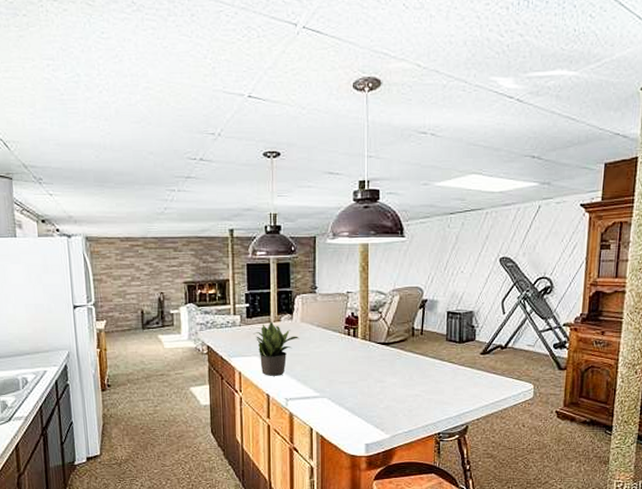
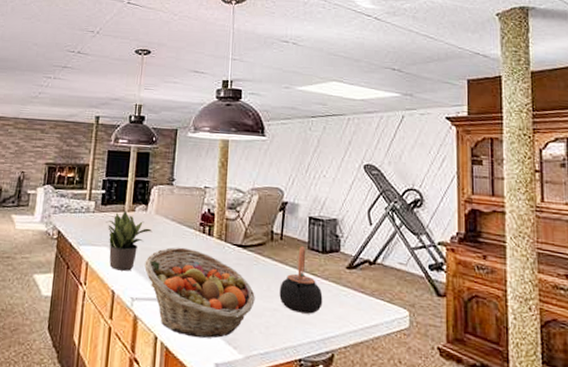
fruit basket: none [295,350,399,425] -> present [144,247,255,339]
teapot: none [420,338,459,396] -> present [279,245,323,314]

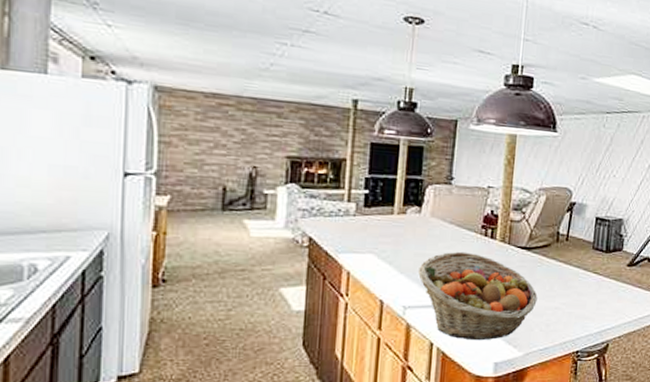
potted plant: present [106,210,153,271] -> none [370,213,427,279]
teapot: present [279,245,323,314] -> none [561,245,603,310]

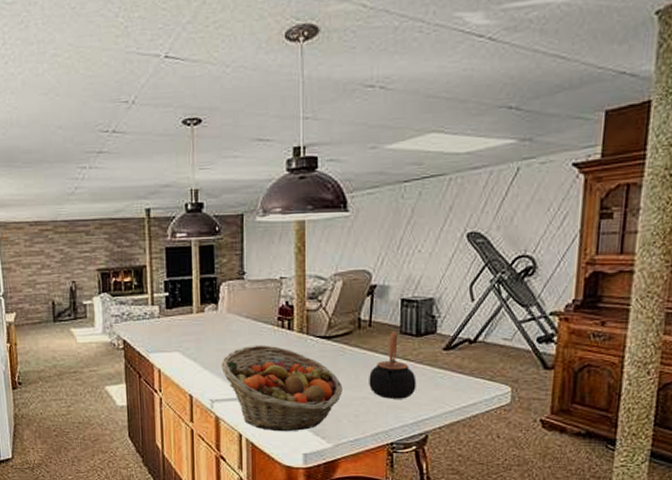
teapot: none [561,245,603,310] -> present [369,330,417,399]

